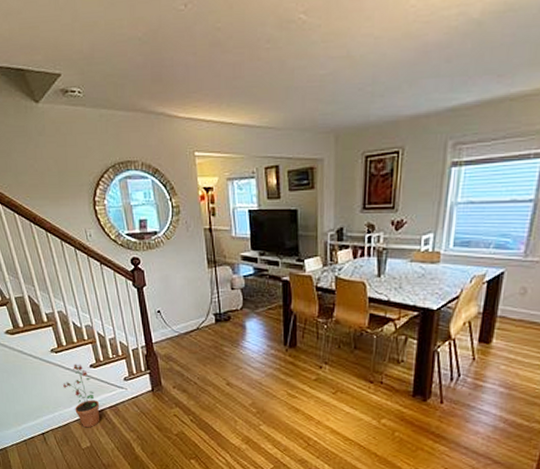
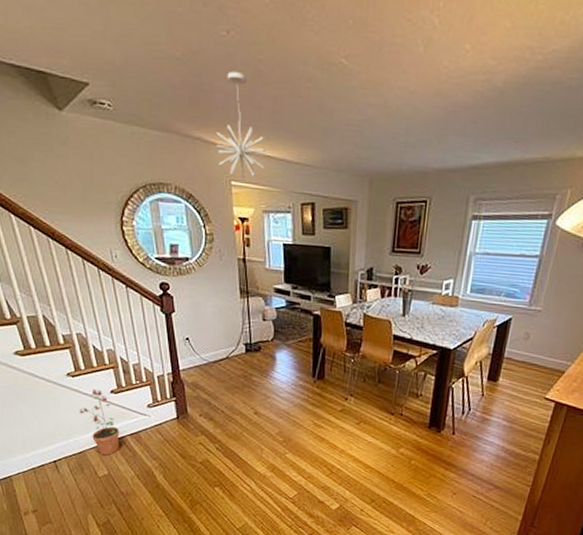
pendant light: none [178,42,226,149] -> present [216,71,265,179]

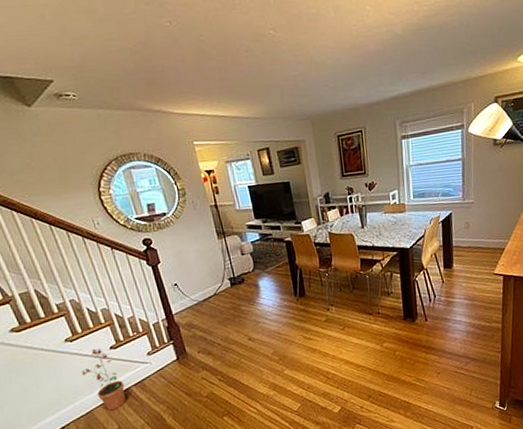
pendant light: present [216,71,265,179] -> none [173,52,220,138]

